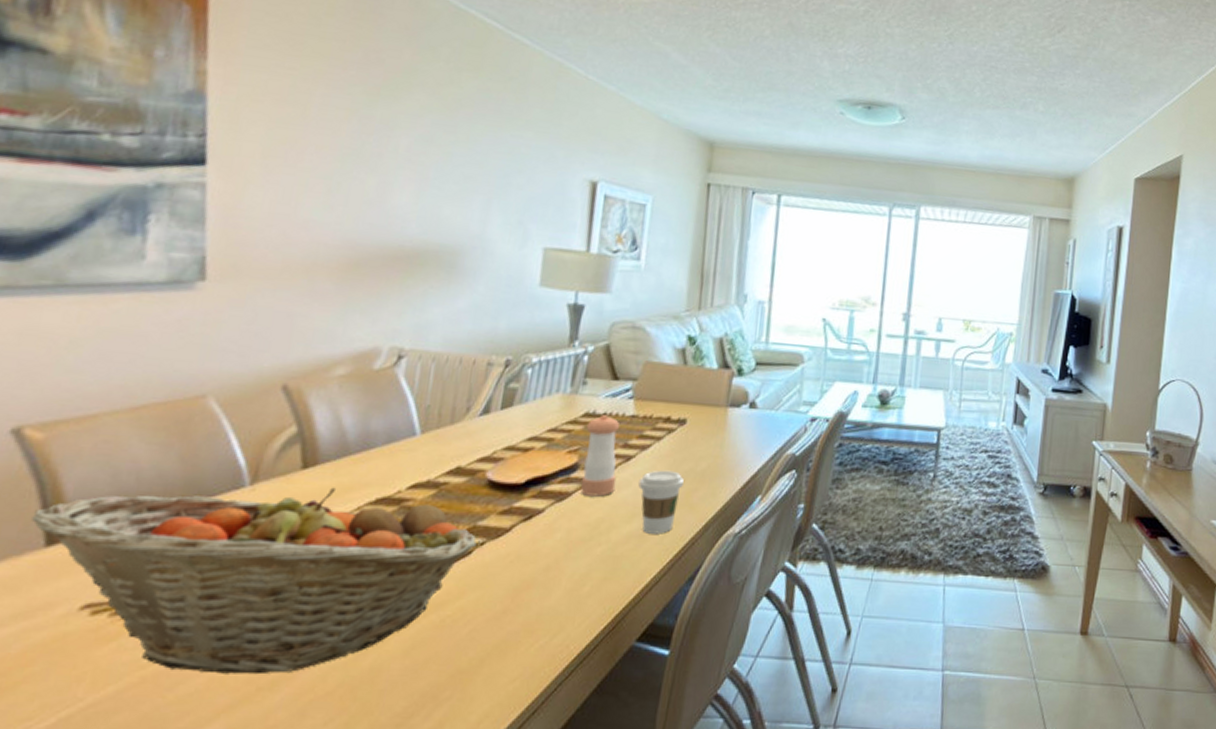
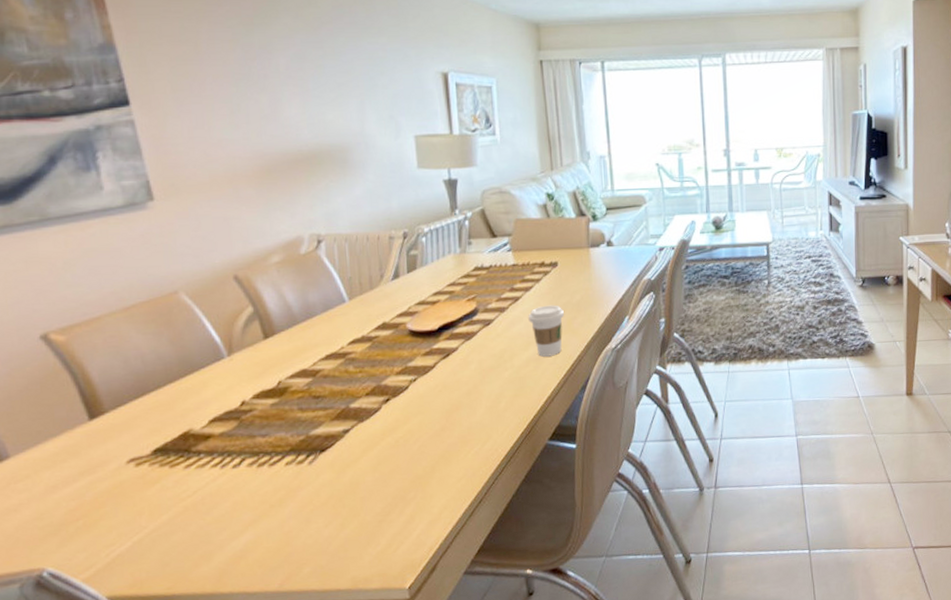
fruit basket: present [32,487,478,675] -> none [74,350,412,499]
pepper shaker: present [581,415,620,497] -> none [478,267,511,333]

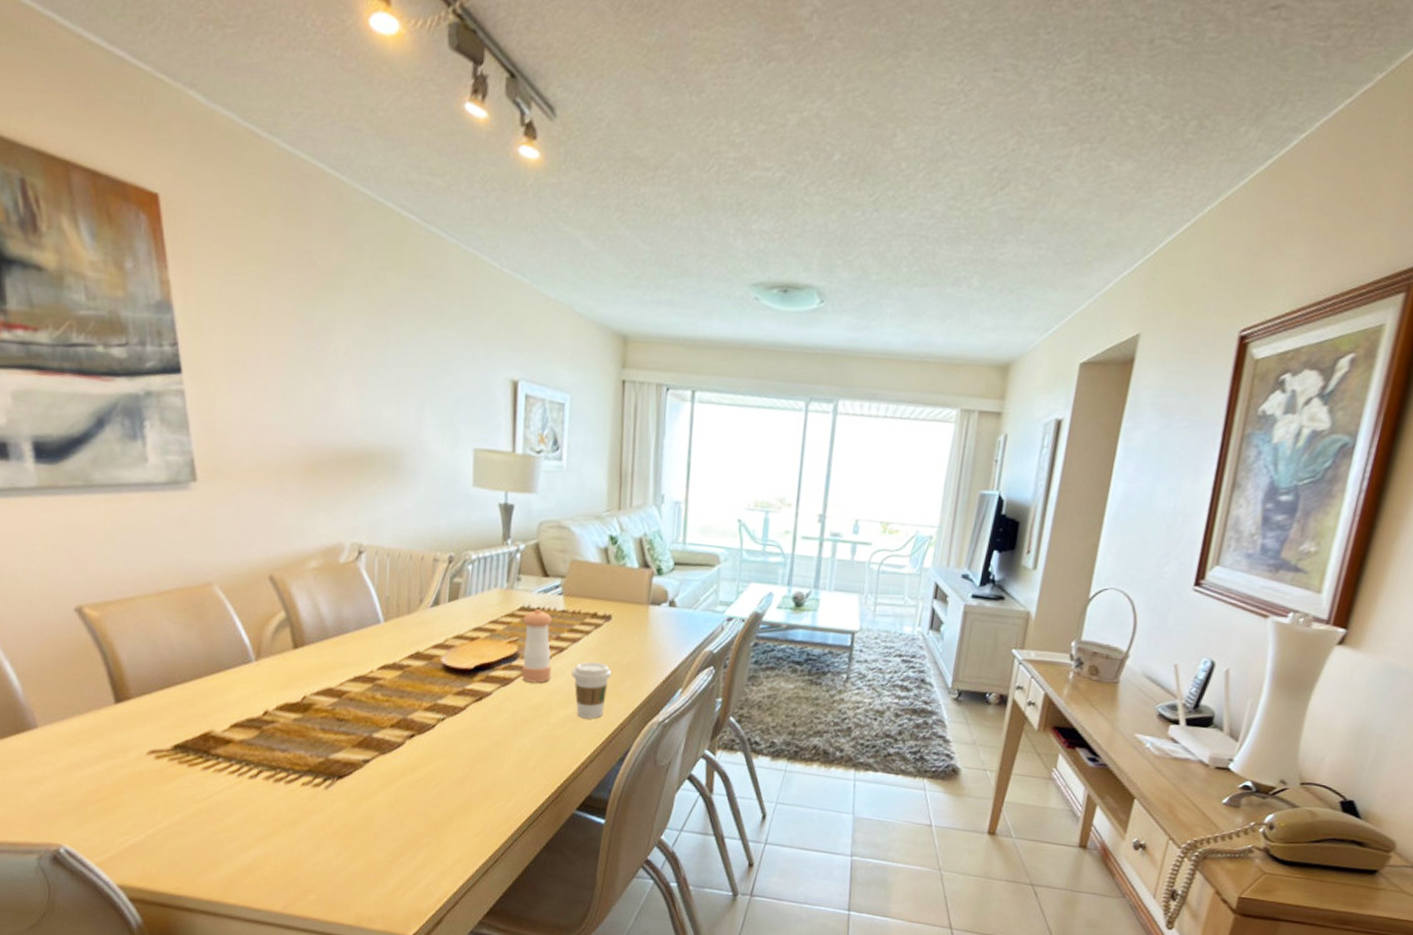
pepper shaker: none [478,267,511,333] -> present [521,609,553,683]

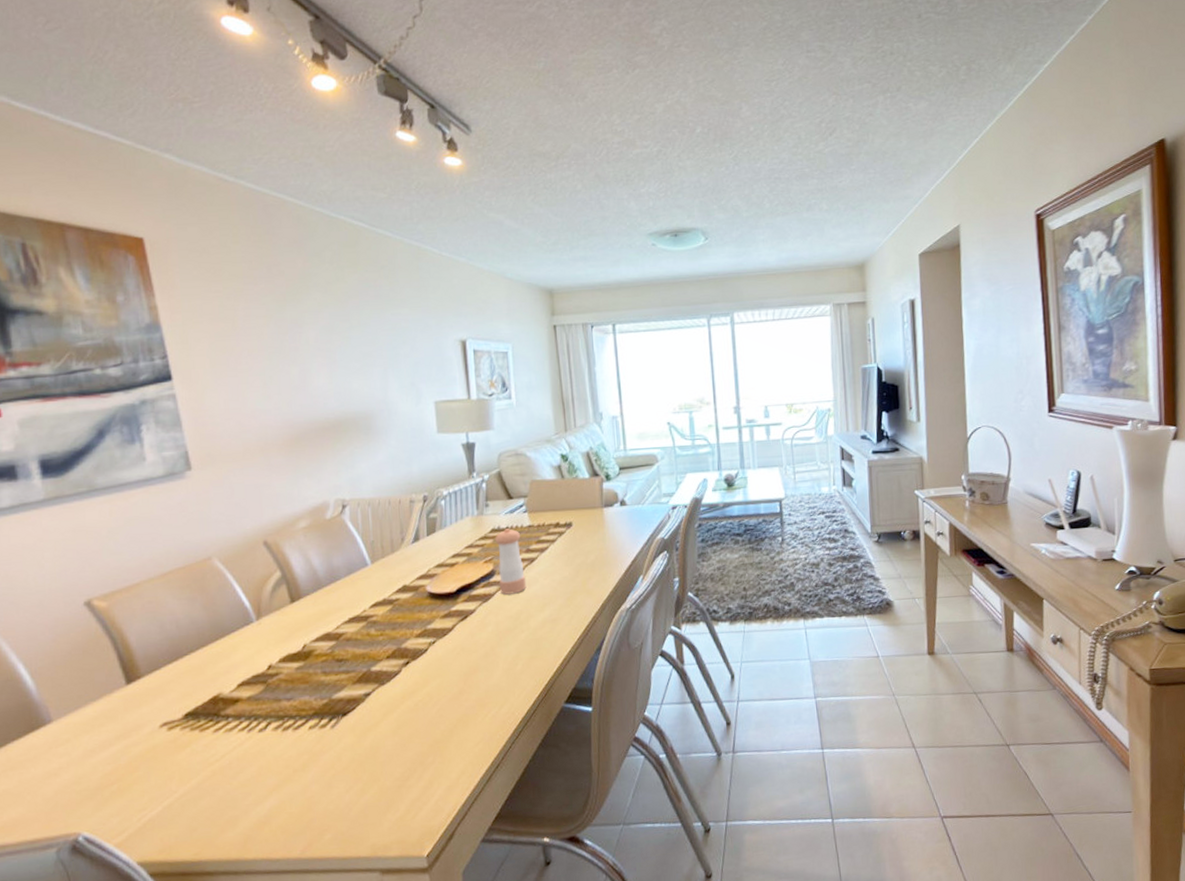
coffee cup: present [571,661,611,719] -> none [544,565,579,618]

